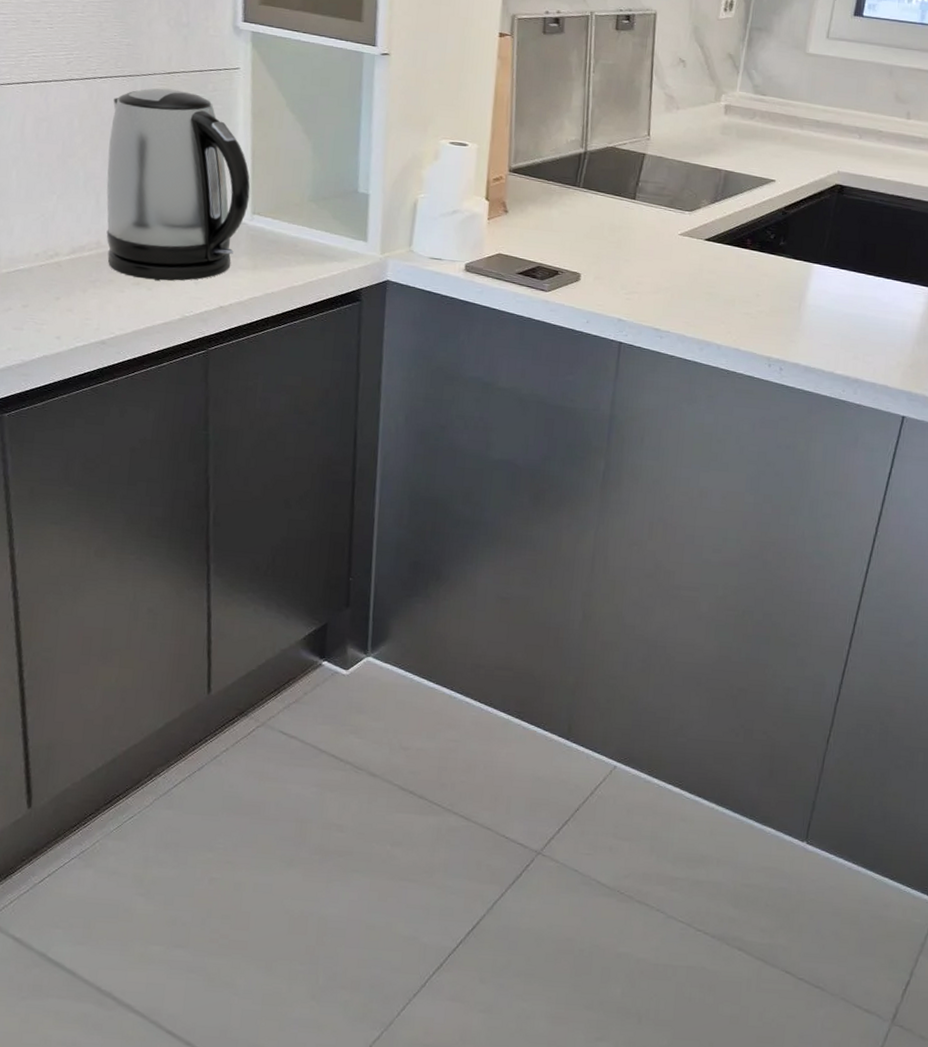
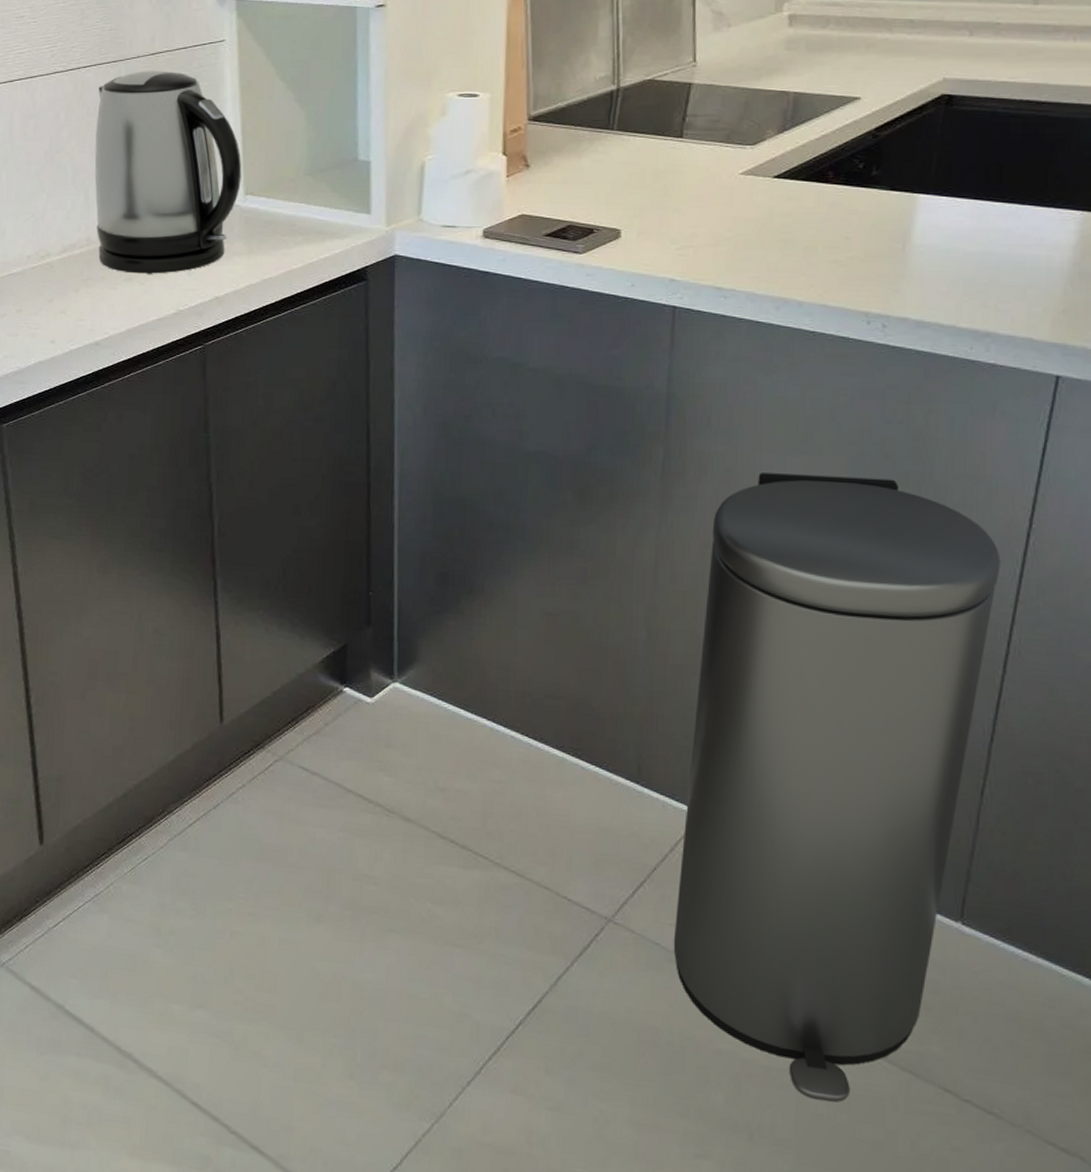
pedal bin: none [588,484,854,988] -> present [673,472,1001,1103]

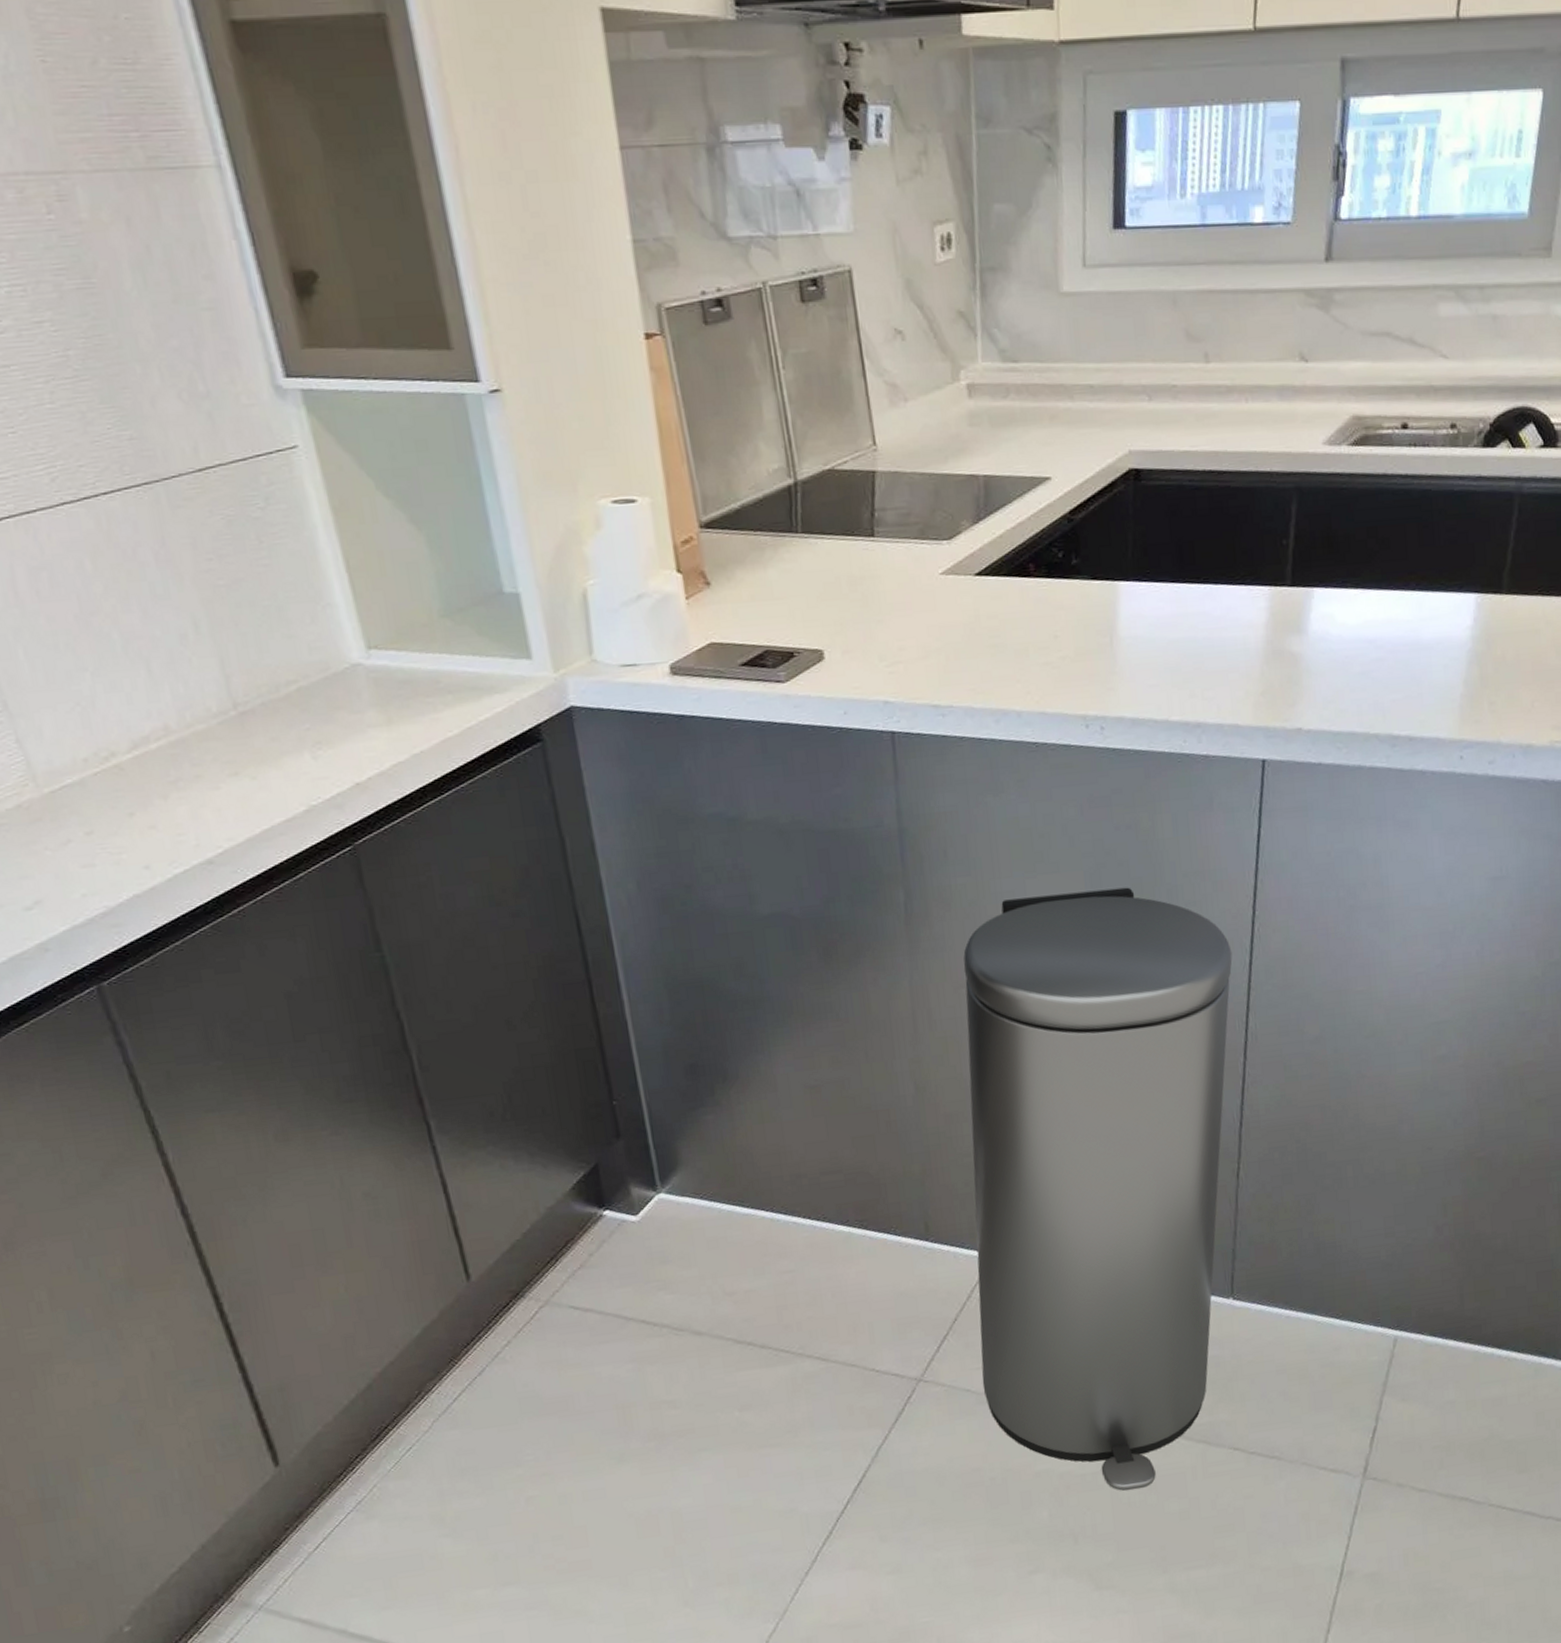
kettle: present [94,70,242,275] -> none [132,491,360,766]

